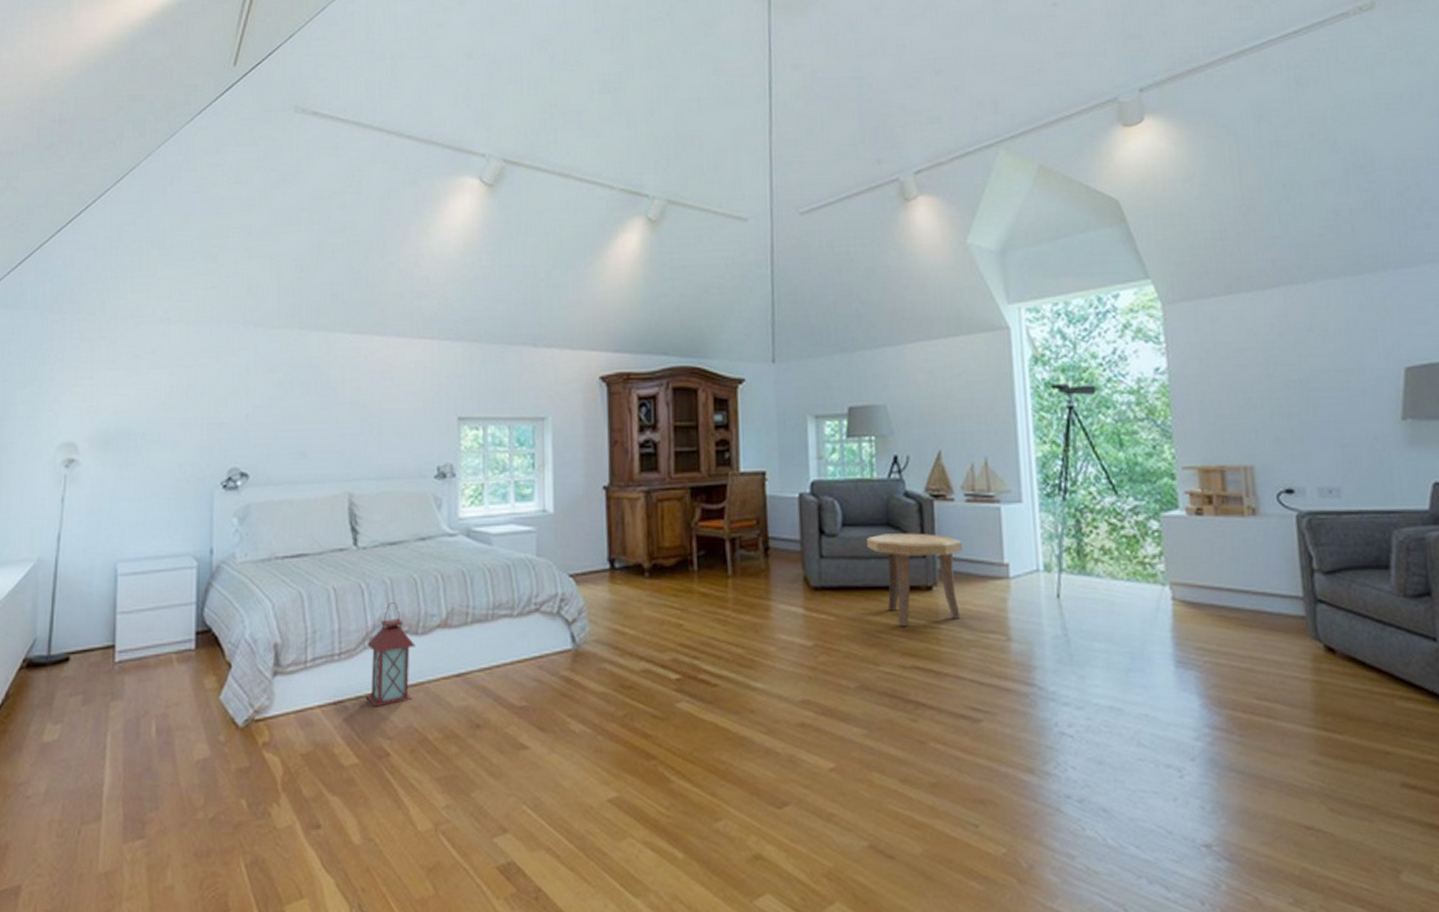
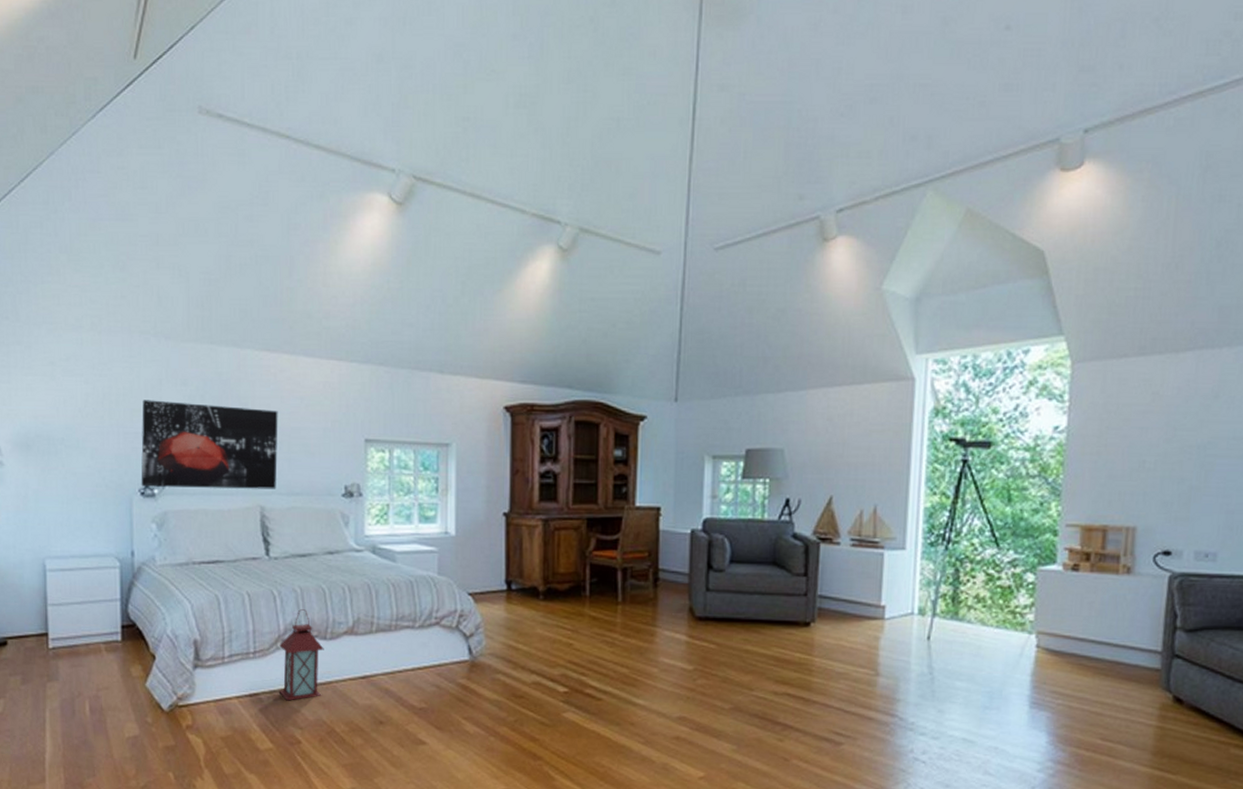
wall art: none [223,388,369,479] -> present [141,400,278,489]
side table: present [867,533,963,626] -> none [752,572,844,657]

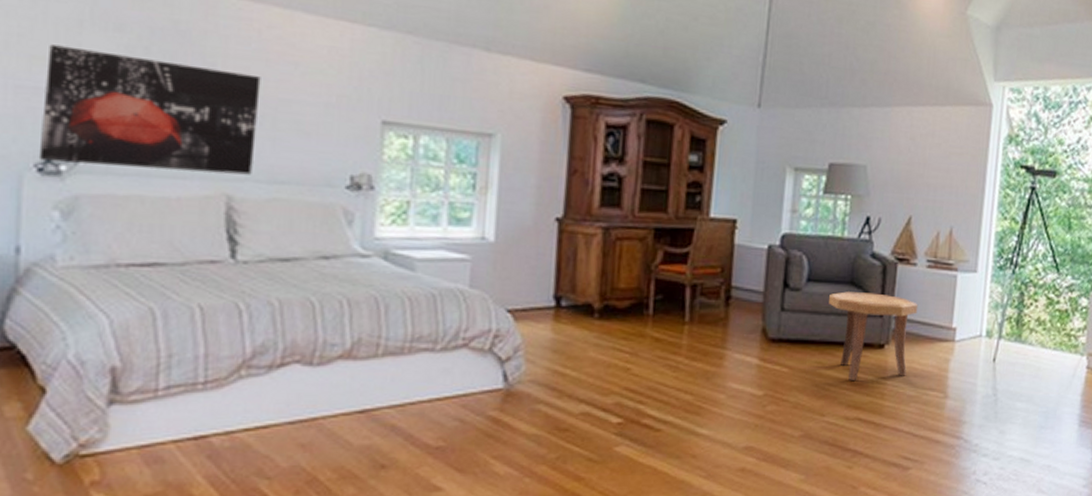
lantern: present [278,609,324,701] -> none [238,327,309,444]
side table: none [752,572,844,657] -> present [829,291,918,380]

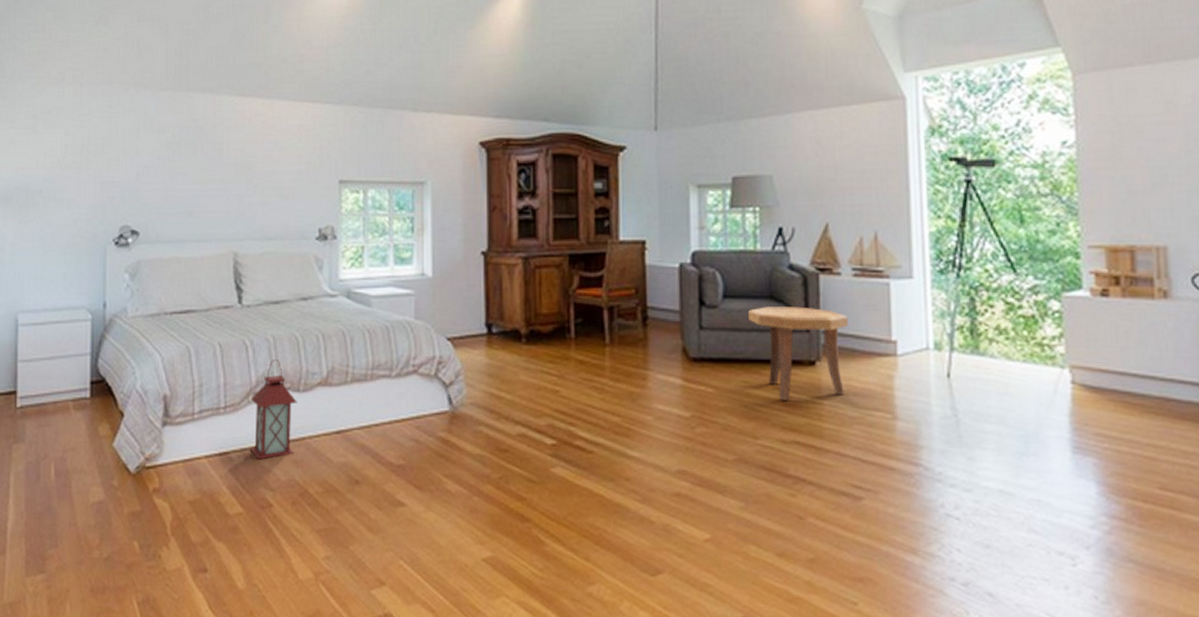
wall art: present [38,44,261,175] -> none [115,149,253,236]
lantern: none [238,327,309,444] -> present [249,360,297,460]

